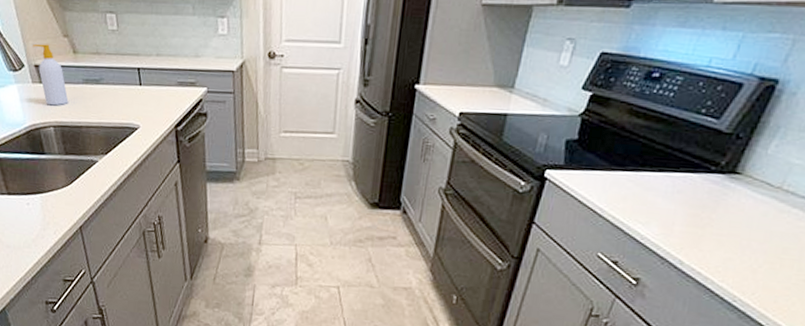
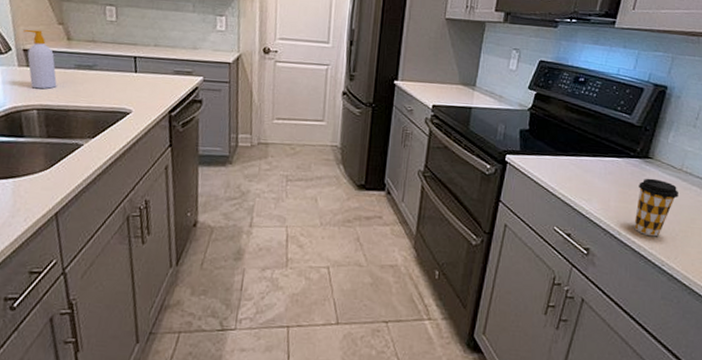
coffee cup: none [702,198,771,268] -> present [634,178,678,237]

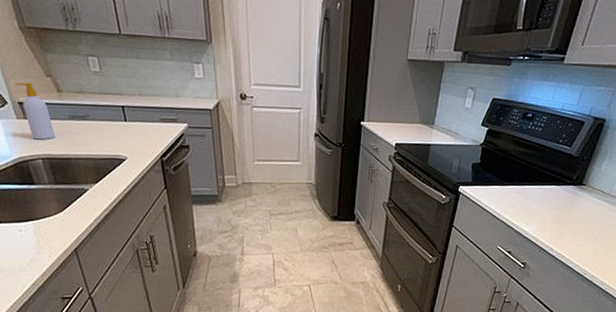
coffee cup: present [634,178,678,237] -> none [564,202,605,252]

